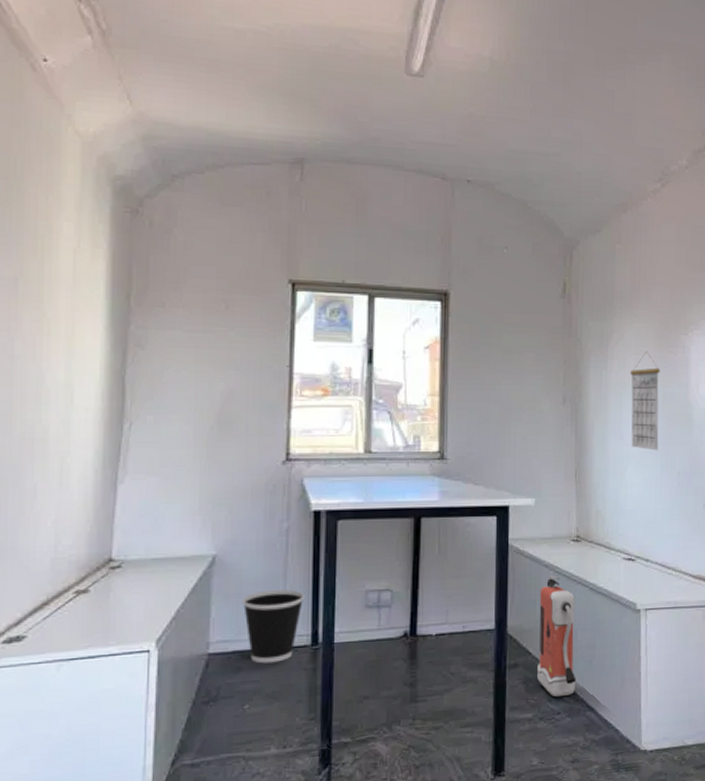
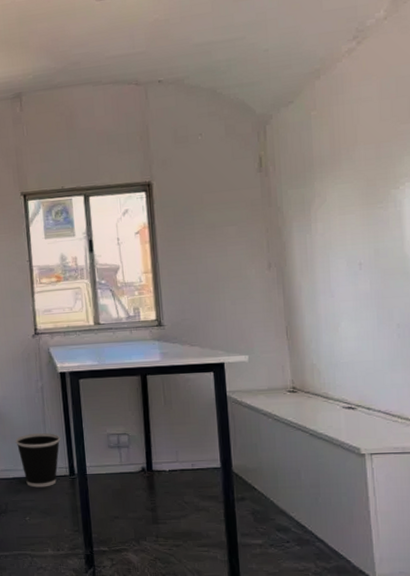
fire extinguisher: present [537,574,577,698] -> none [260,421,303,528]
calendar: present [630,351,661,451] -> none [337,210,373,305]

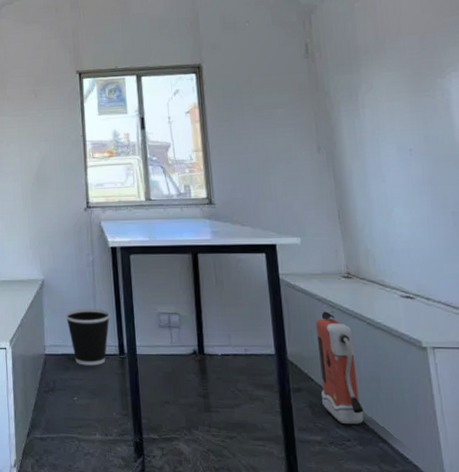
fire extinguisher: none [260,421,303,528] -> present [315,307,364,425]

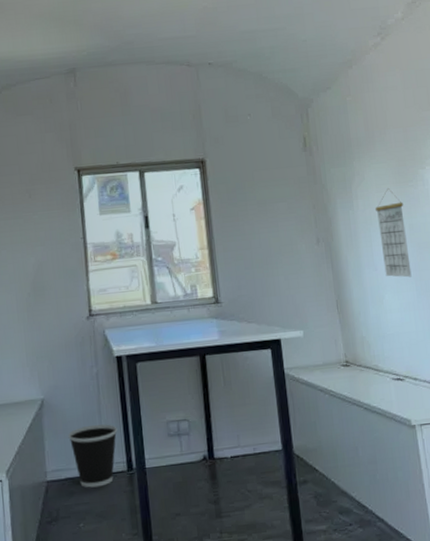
fire extinguisher: present [315,307,364,425] -> none [318,397,363,510]
calendar: none [385,97,426,192] -> present [375,188,412,278]

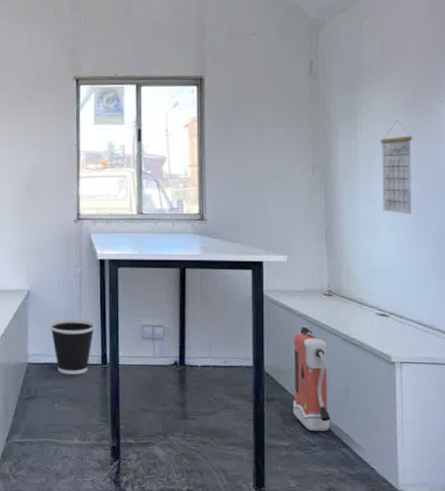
fire extinguisher: none [318,397,363,510] -> present [293,323,331,432]

